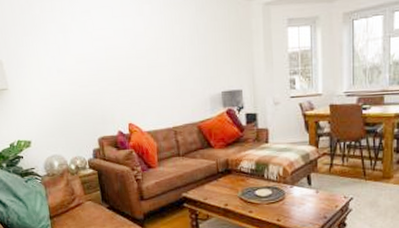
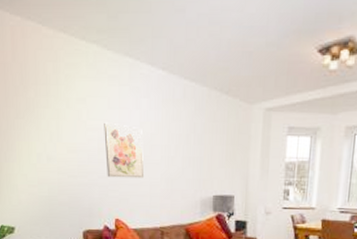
wall art: none [109,31,153,84] -> present [104,122,145,179]

